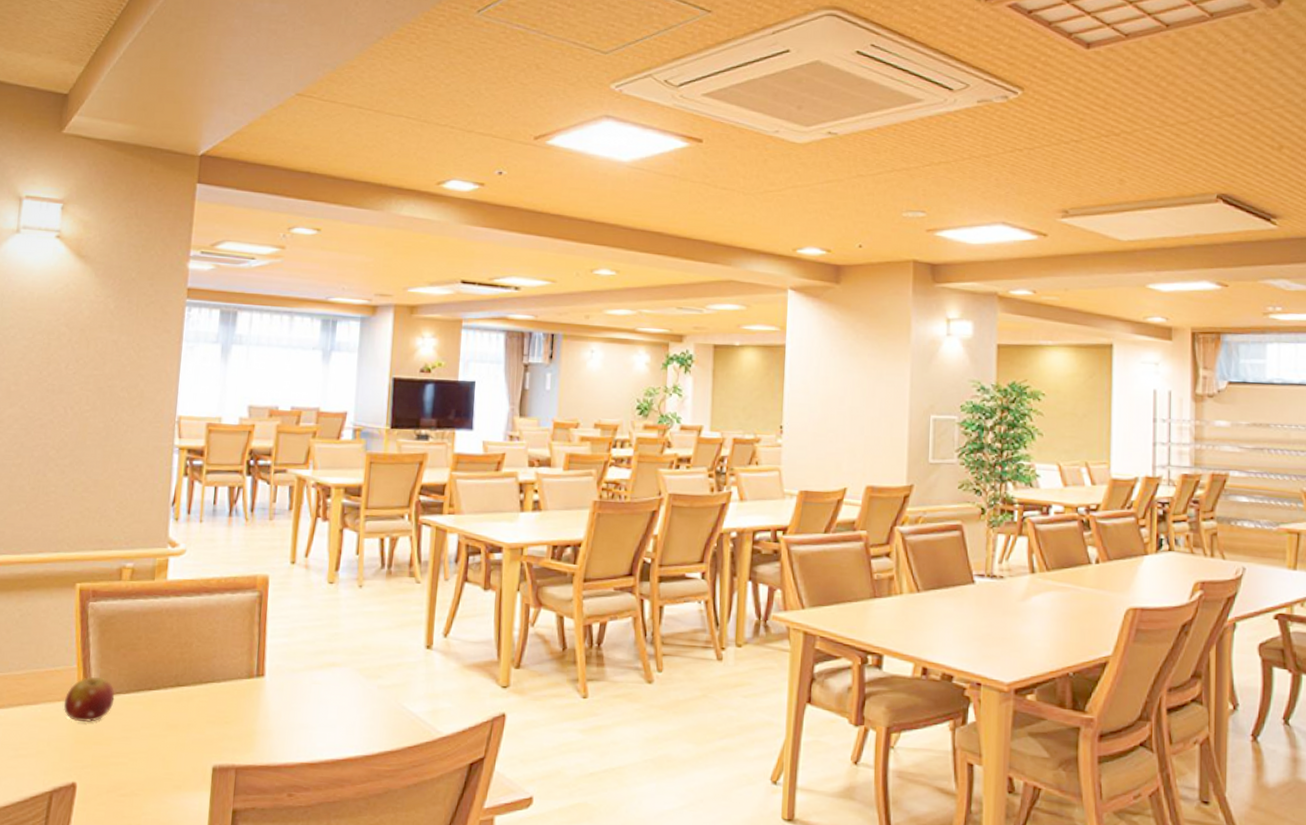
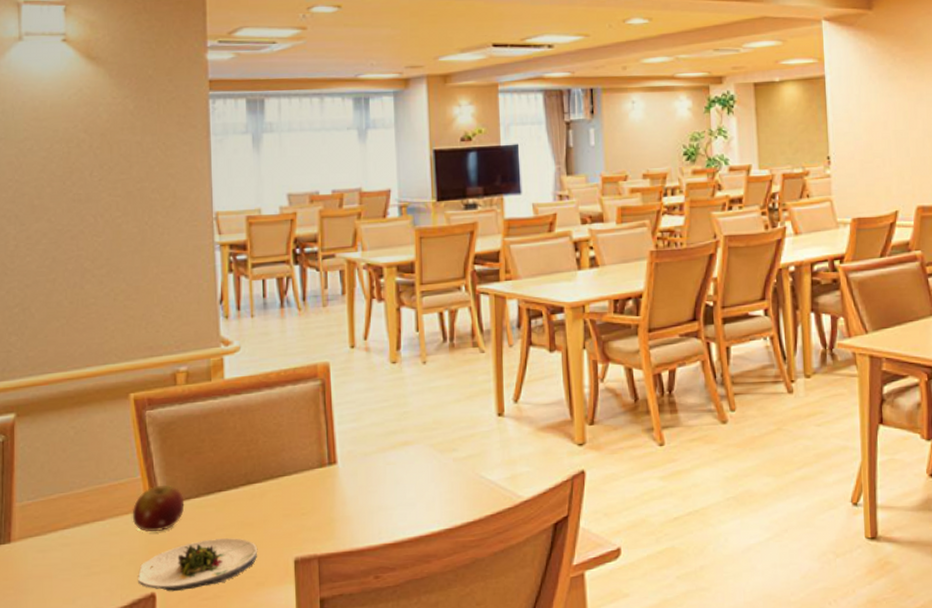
salad plate: none [61,736,179,784] -> present [138,538,258,592]

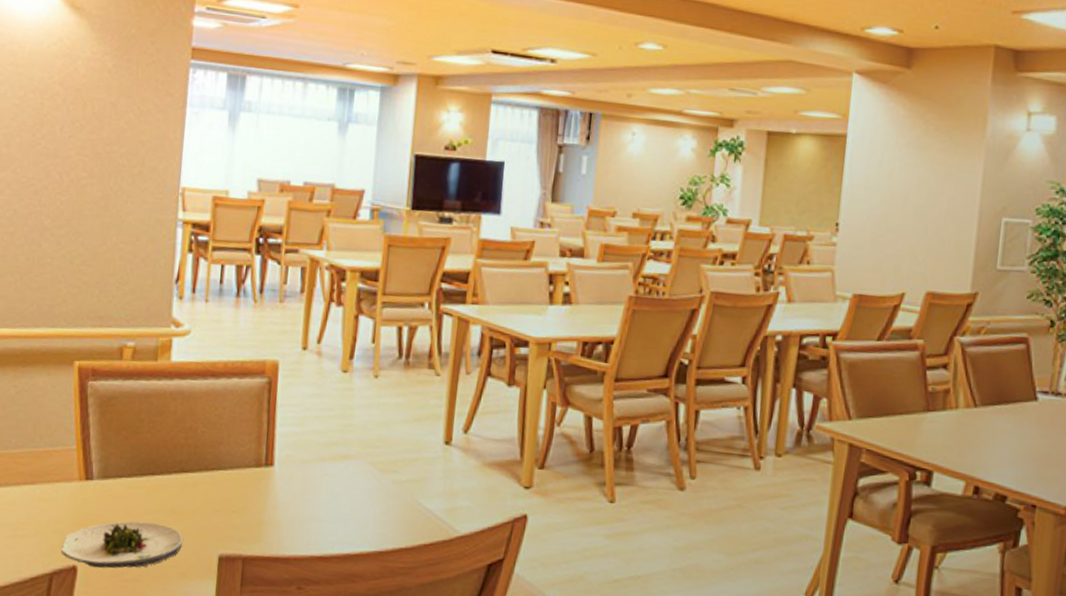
fruit: present [132,484,185,531] -> none [63,459,117,505]

